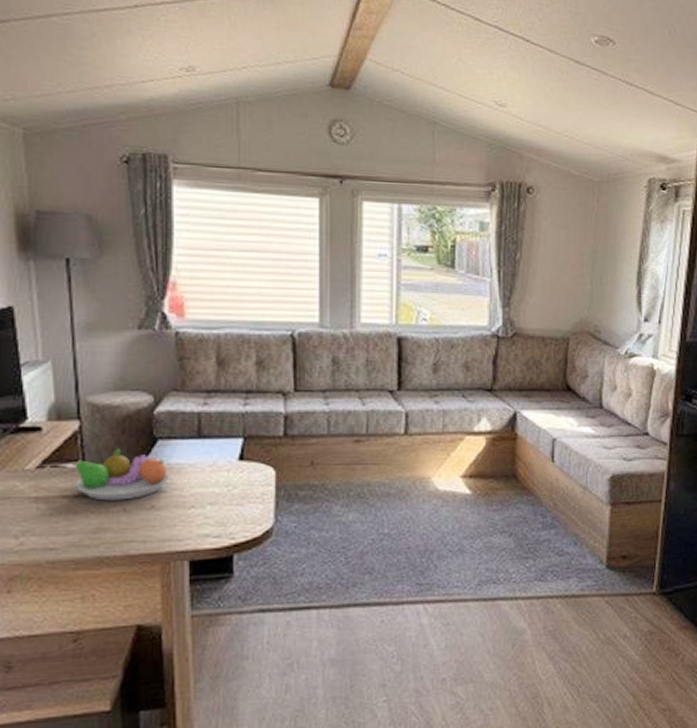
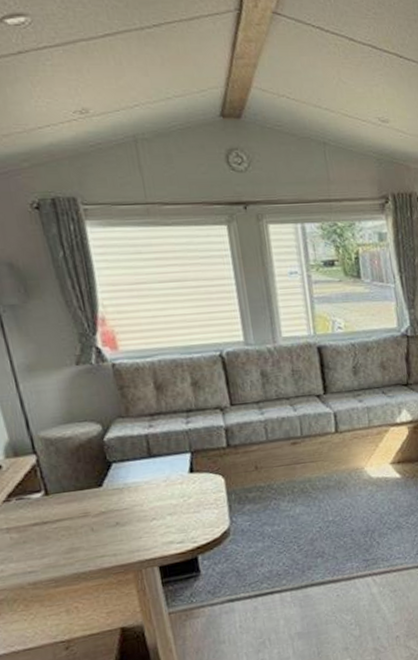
fruit bowl: present [71,449,170,501] -> none [34,476,129,524]

